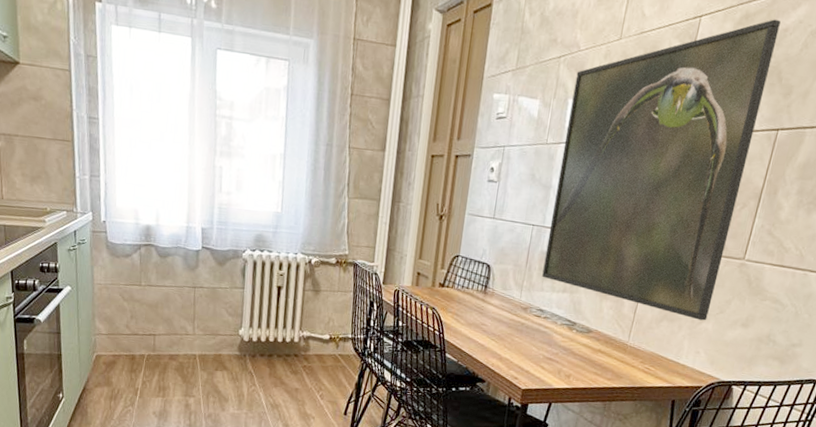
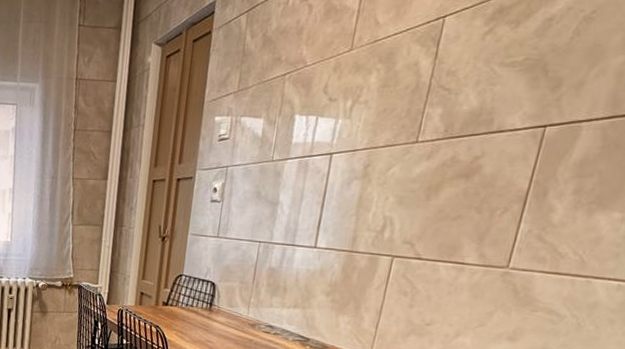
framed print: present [542,19,781,321] -> none [271,9,544,335]

